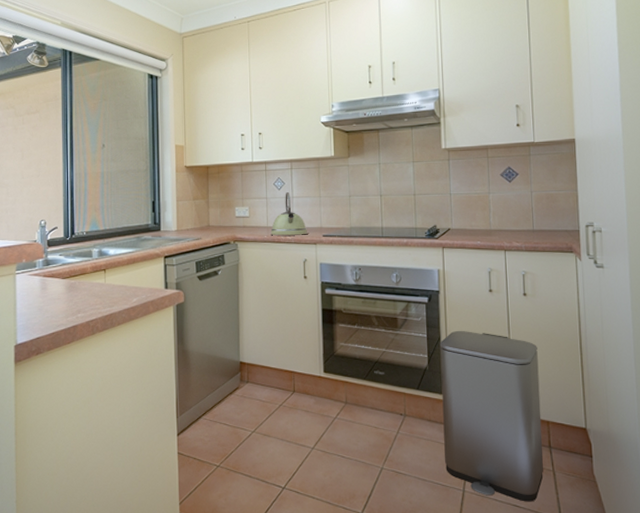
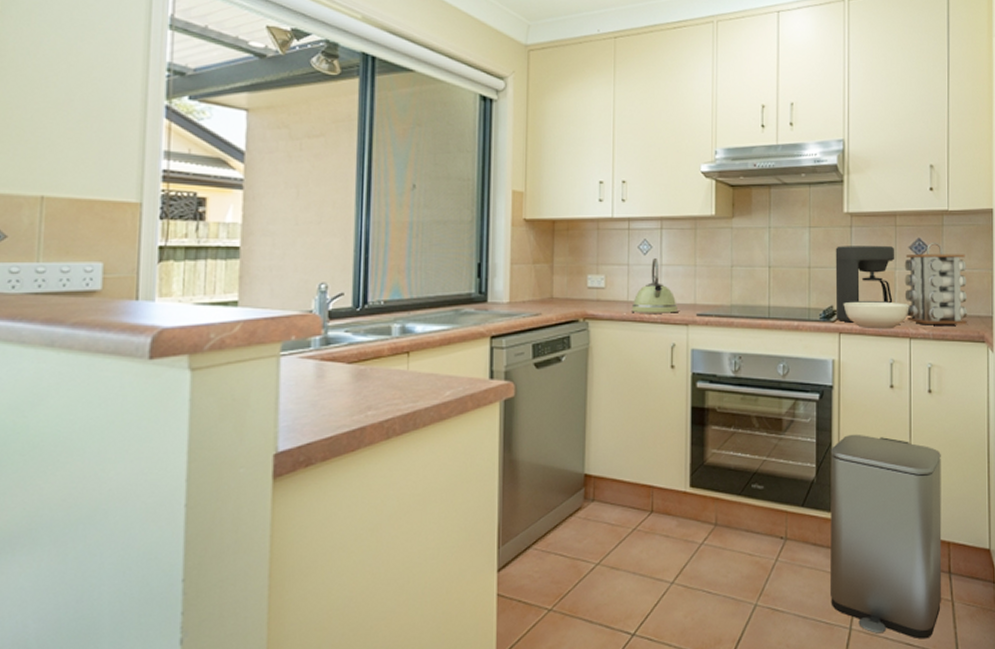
coffee maker: none [436,174,489,239] -> present [835,246,895,323]
bowl: none [445,220,503,244] -> present [843,301,910,330]
spice rack: none [497,169,556,239] -> present [904,242,967,325]

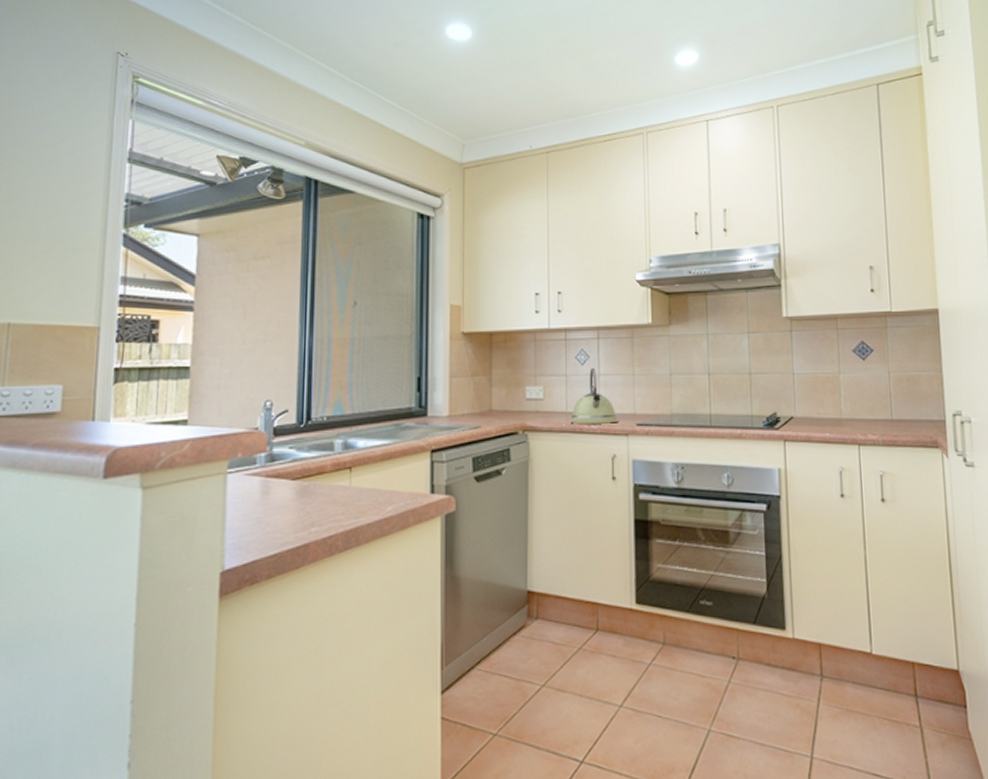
pedal bin: present [830,434,942,639] -> none [781,546,909,770]
coffee maker: present [835,246,895,323] -> none [776,350,839,430]
bowl: present [843,301,910,330] -> none [787,407,857,436]
spice rack: present [904,242,967,325] -> none [848,344,918,431]

